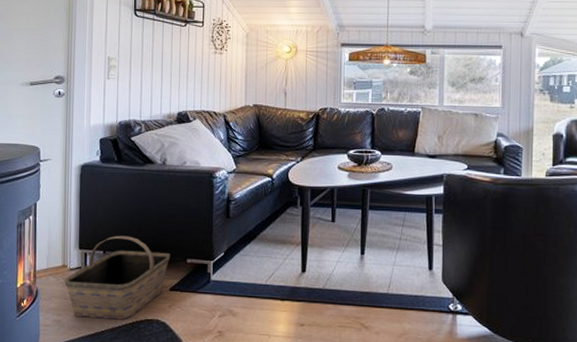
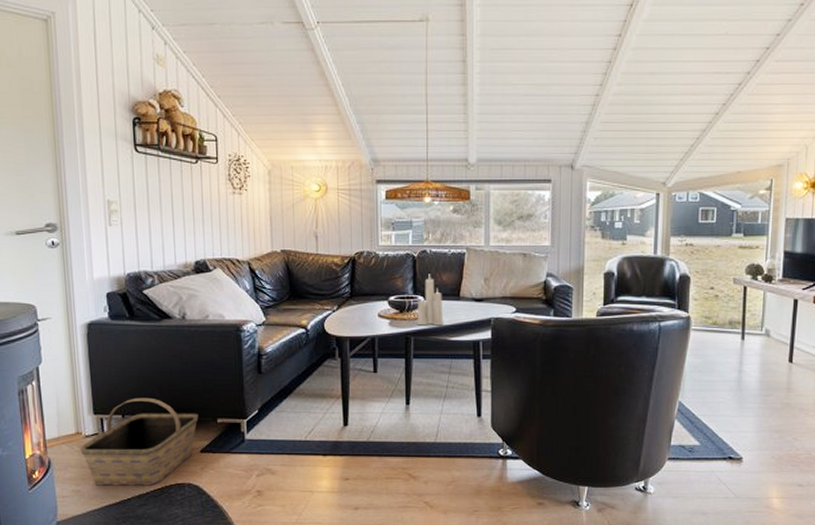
candle: none [373,130,399,180] -> present [417,274,443,326]

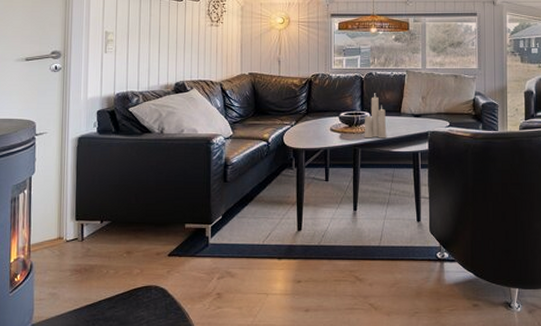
basket: present [80,397,199,486] -> none [60,204,169,289]

